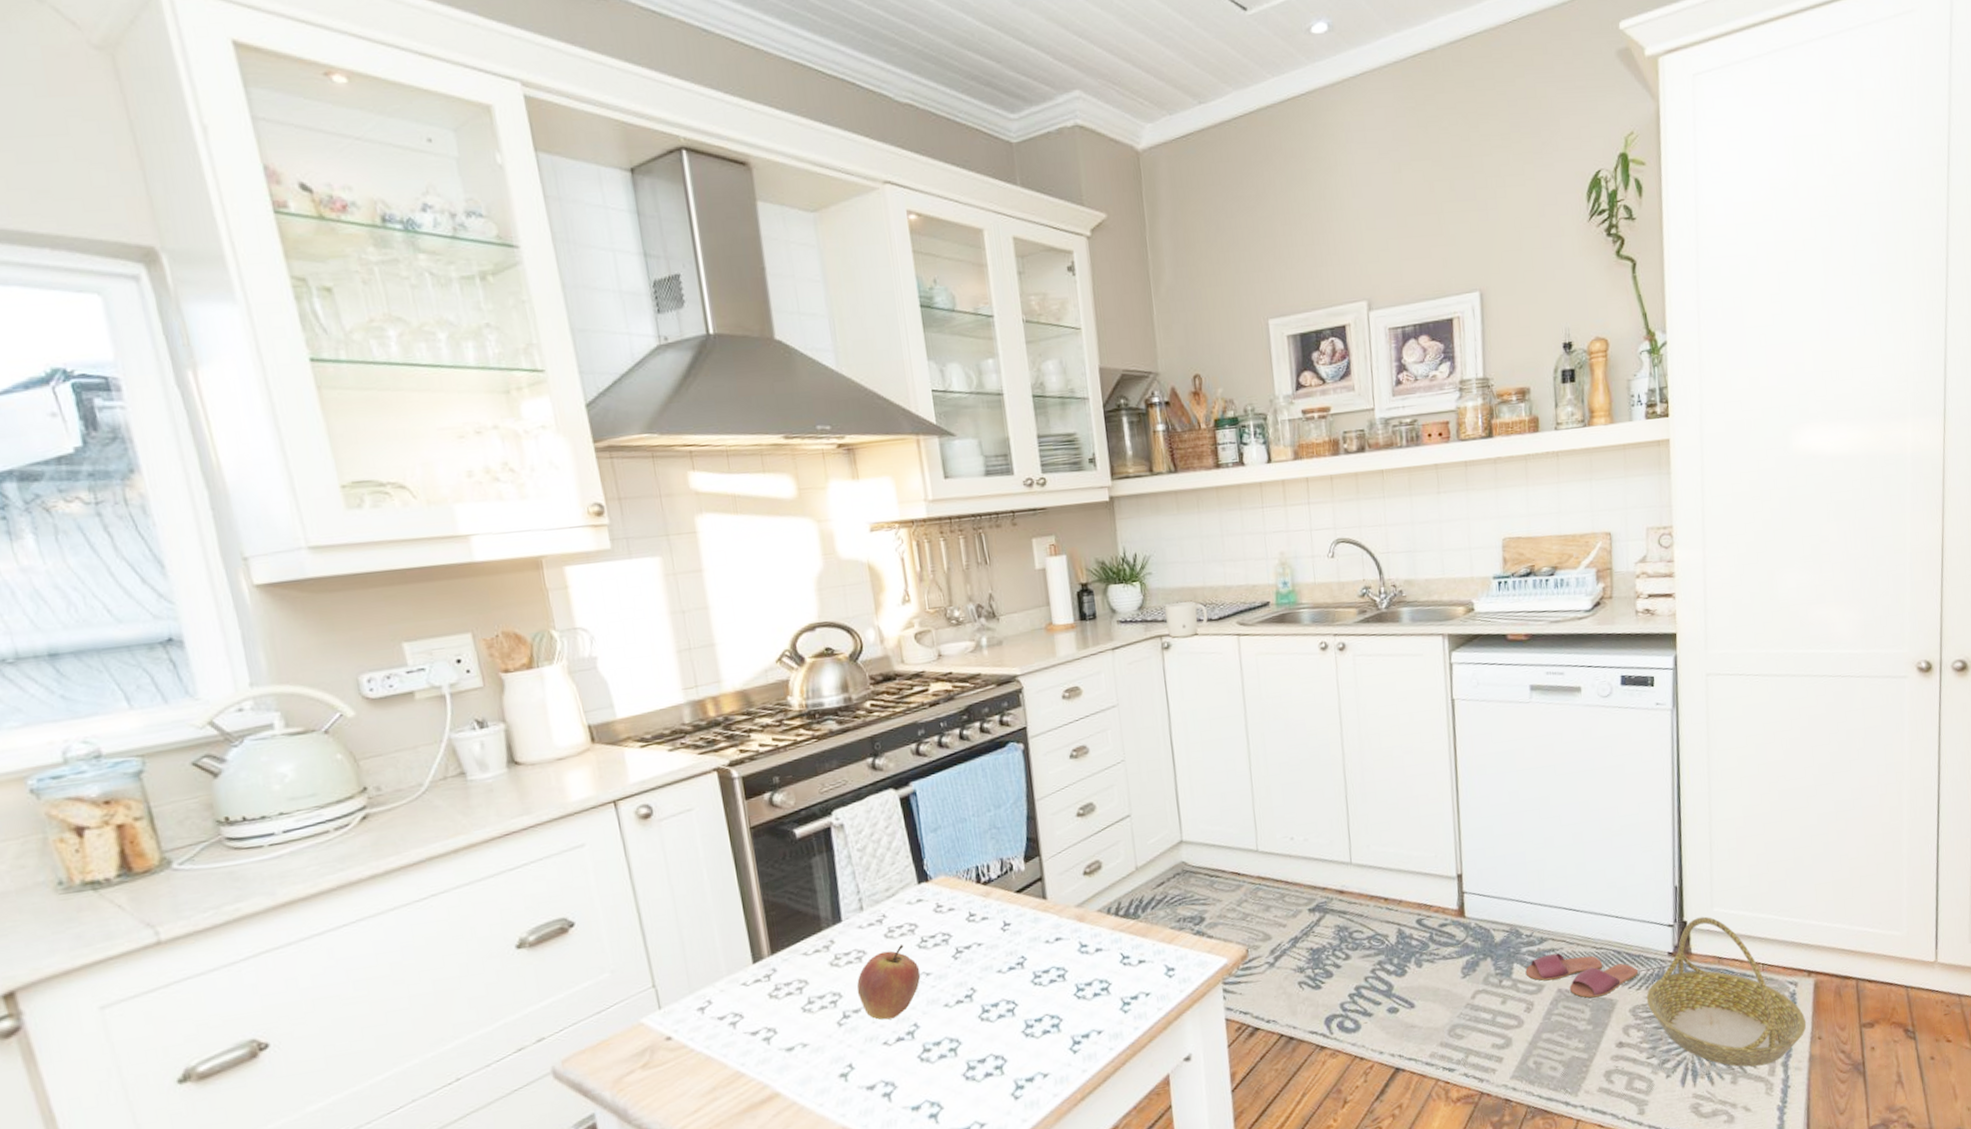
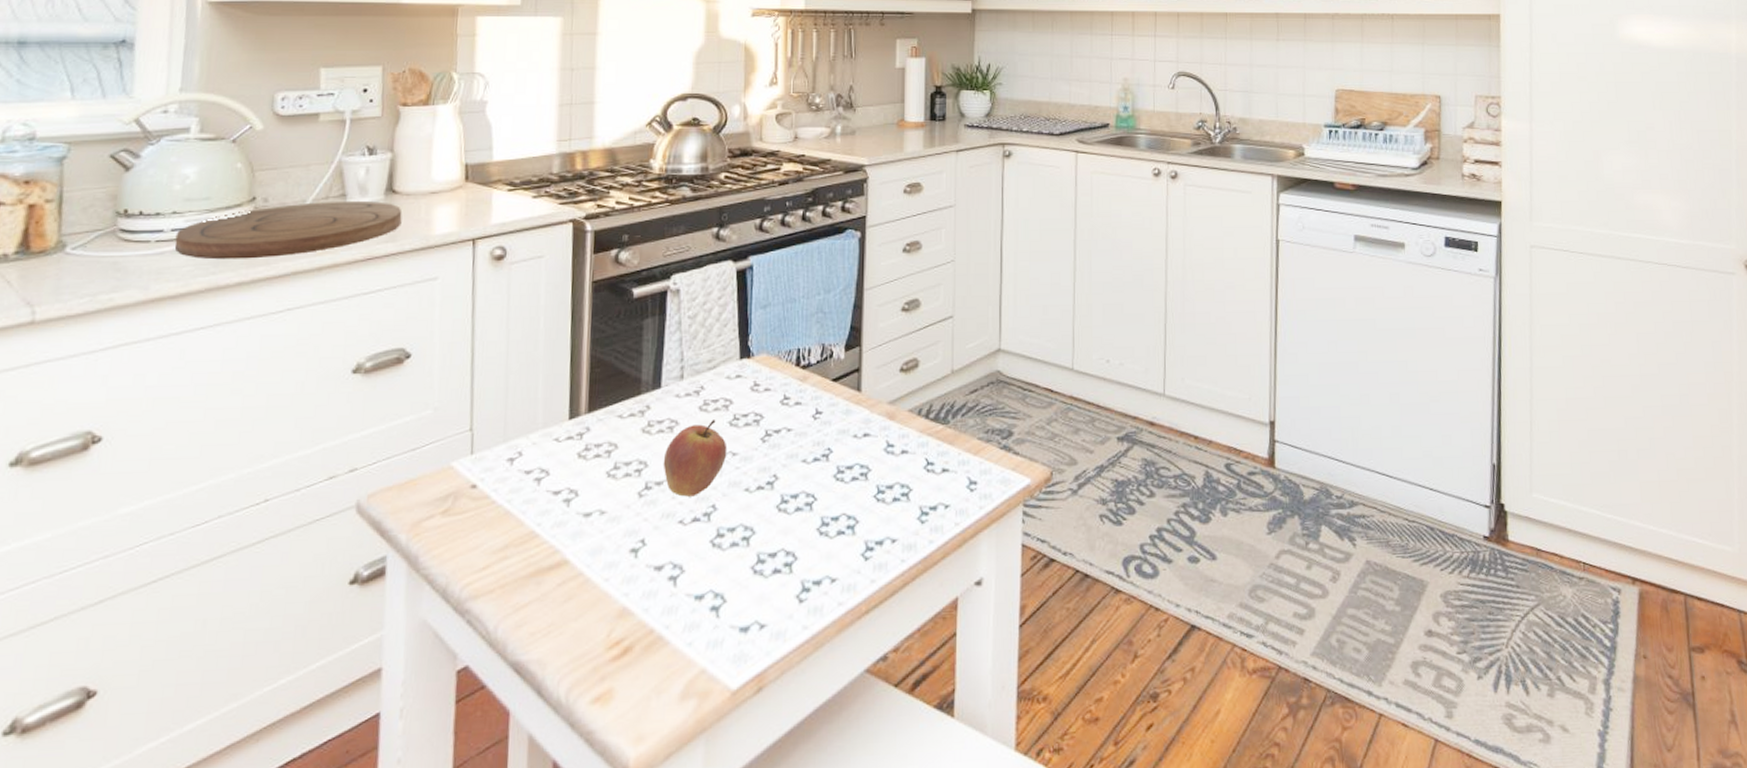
cutting board: none [289,775,533,857] -> present [175,200,402,260]
mug: present [1165,601,1208,638] -> none [1011,113,1050,147]
slippers: present [1525,953,1639,998] -> none [1333,521,1452,576]
basket: present [1646,916,1807,1067] -> none [1459,501,1631,680]

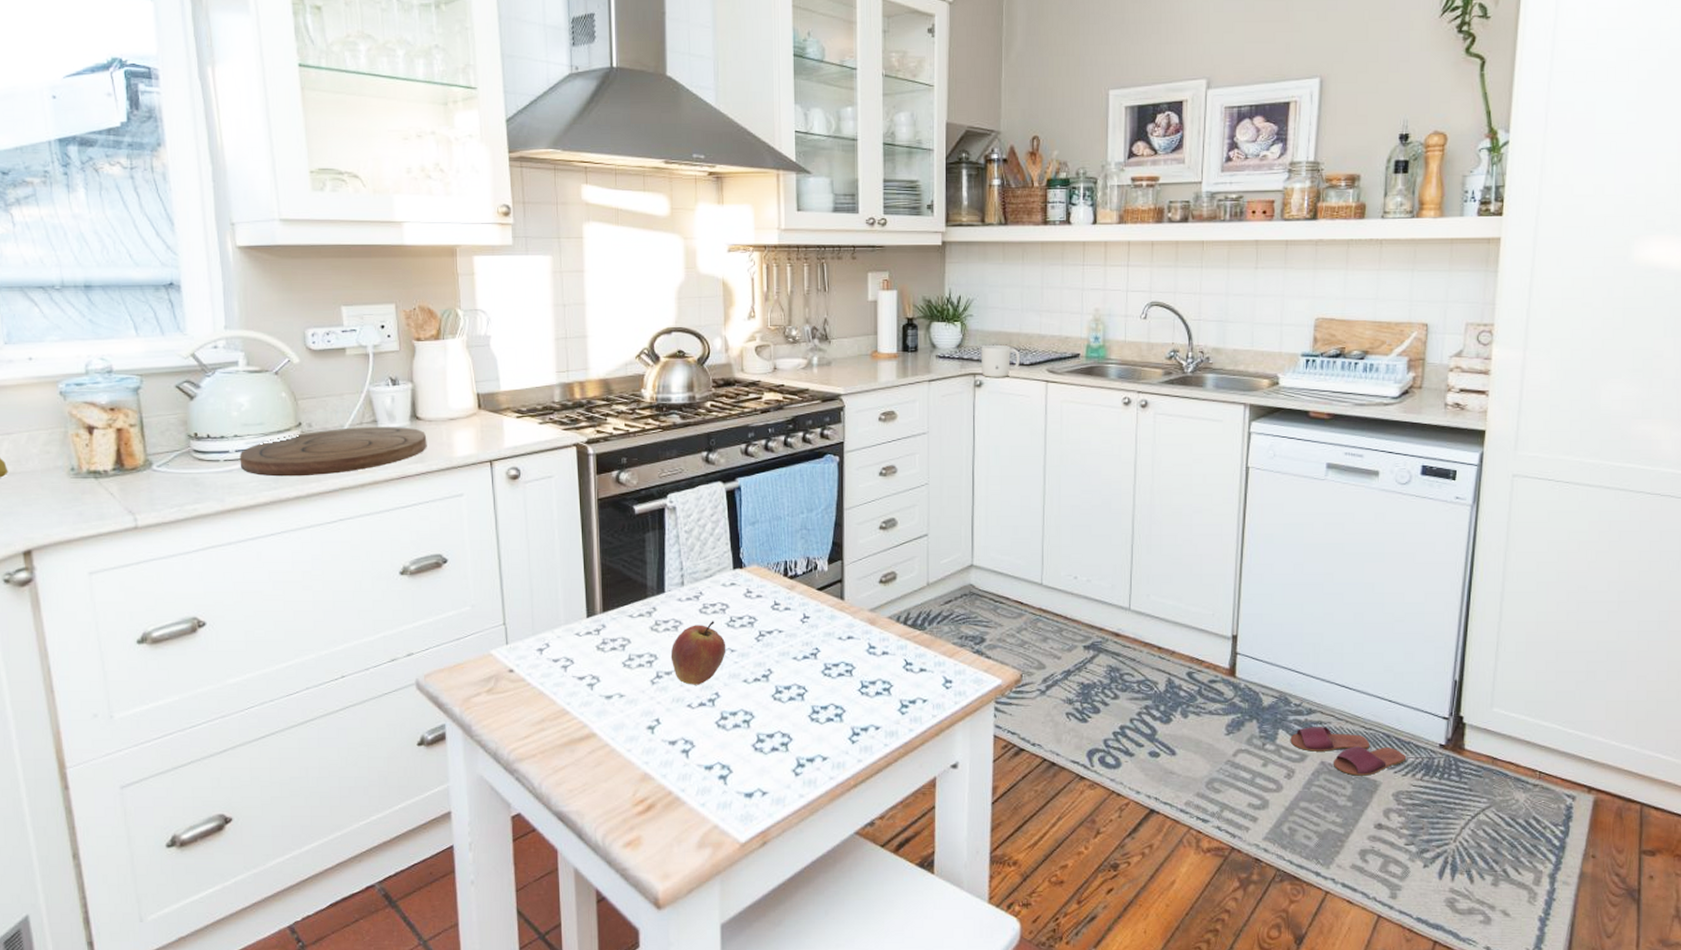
mug: none [1011,113,1050,147] -> present [981,344,1021,377]
slippers: none [1333,521,1452,576] -> present [1290,727,1407,776]

